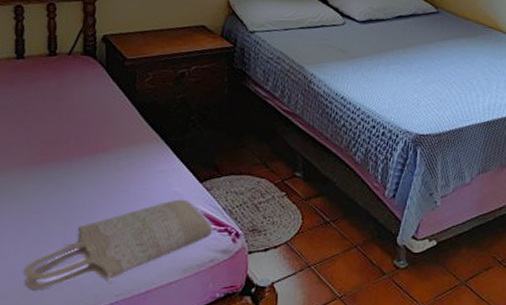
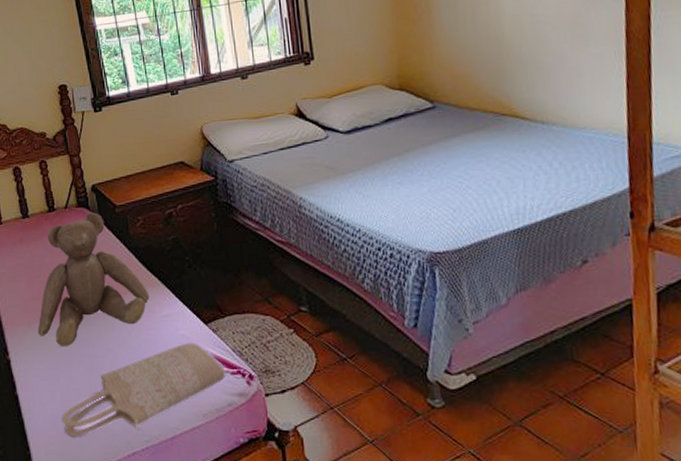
teddy bear: none [12,62,147,195] -> present [37,212,150,346]

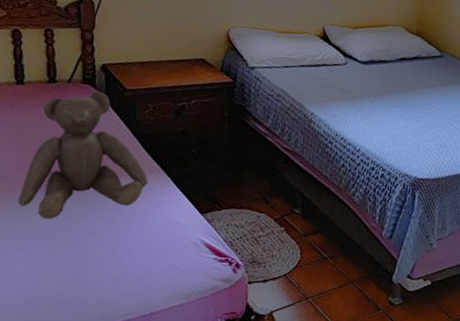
shopping bag: present [62,342,226,436] -> none [33,229,214,306]

